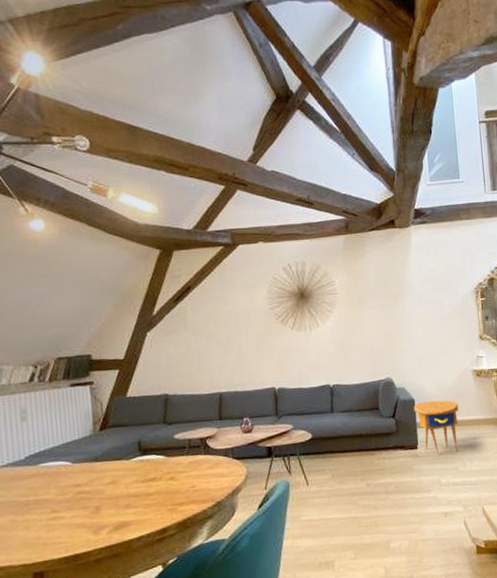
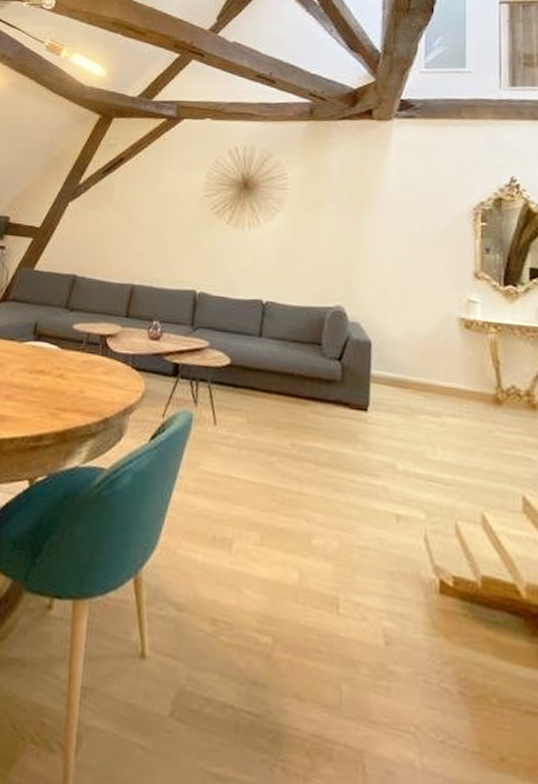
side table: present [413,400,459,454] -> none [369,347,434,429]

